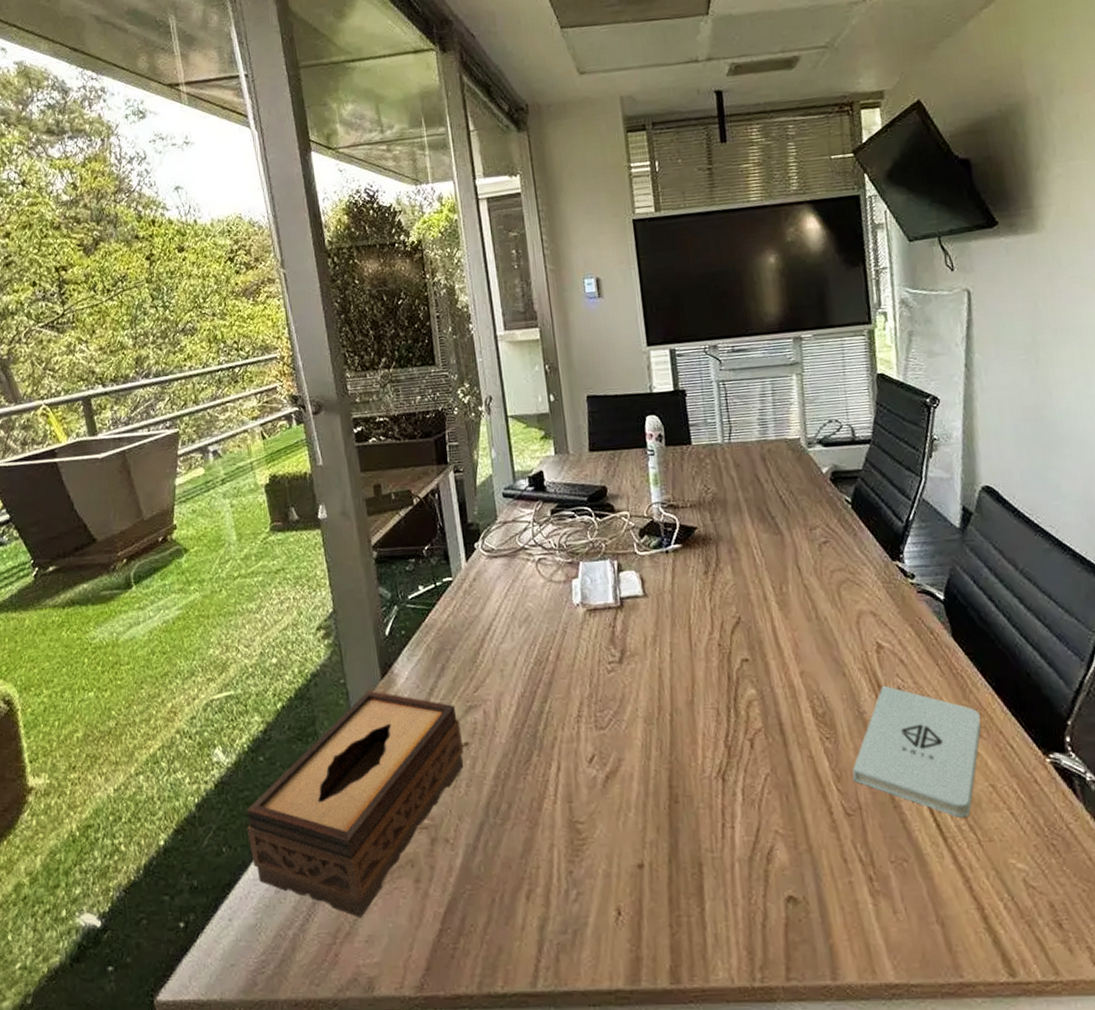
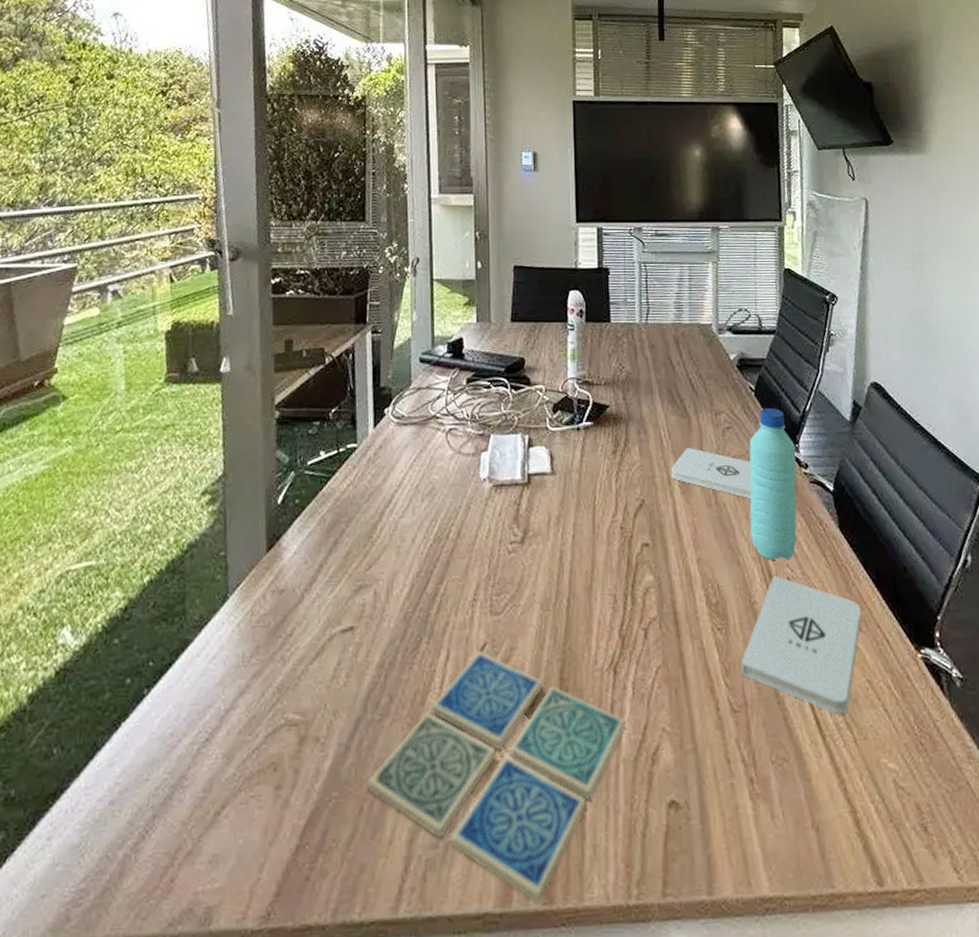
tissue box: present [247,690,464,918] -> none [86,564,348,833]
drink coaster: none [496,762,738,983] -> present [367,650,626,904]
notepad: none [766,563,855,613] -> present [671,447,752,500]
water bottle: none [848,519,906,671] -> present [749,407,797,560]

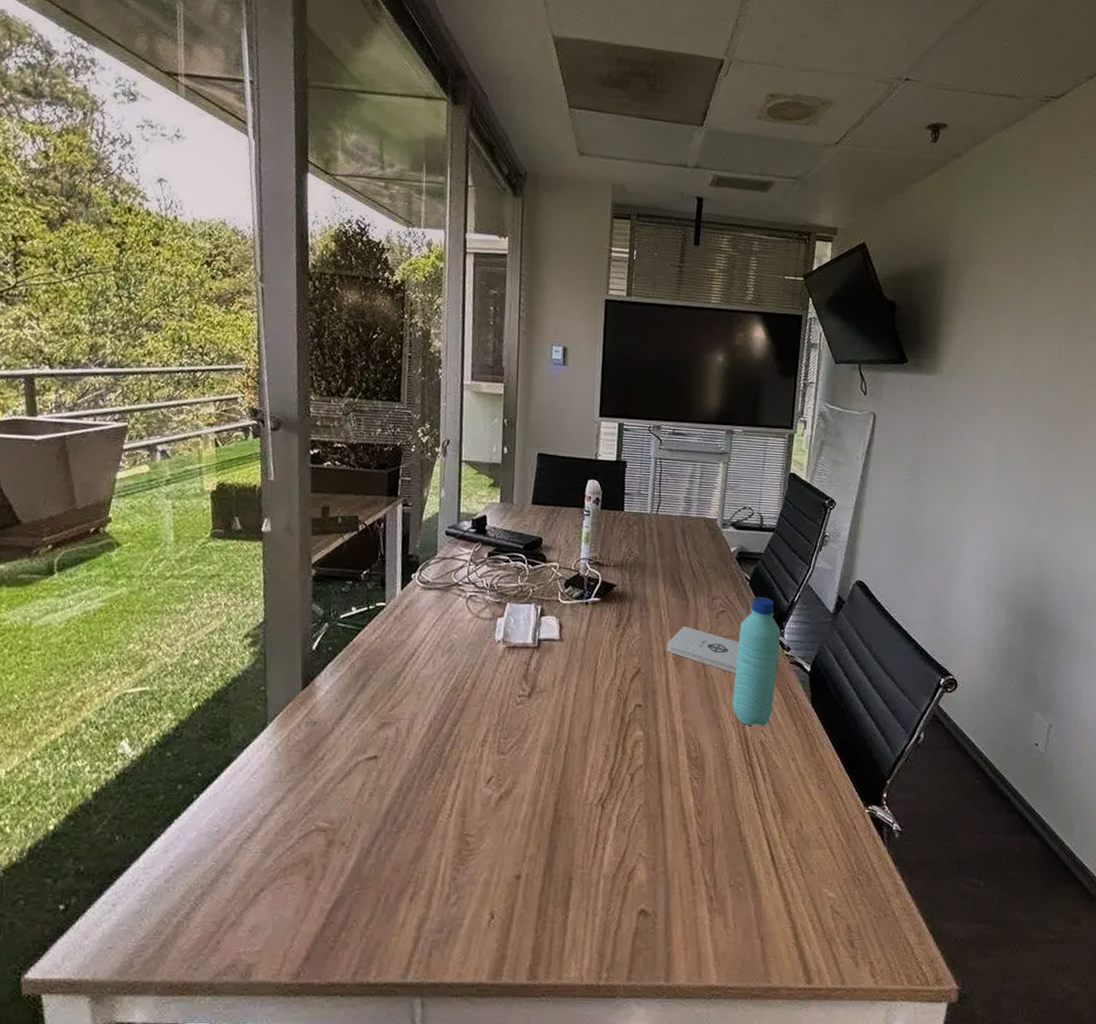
drink coaster: present [367,650,626,904] -> none [384,782,609,979]
notepad: present [740,575,862,715] -> none [711,738,821,853]

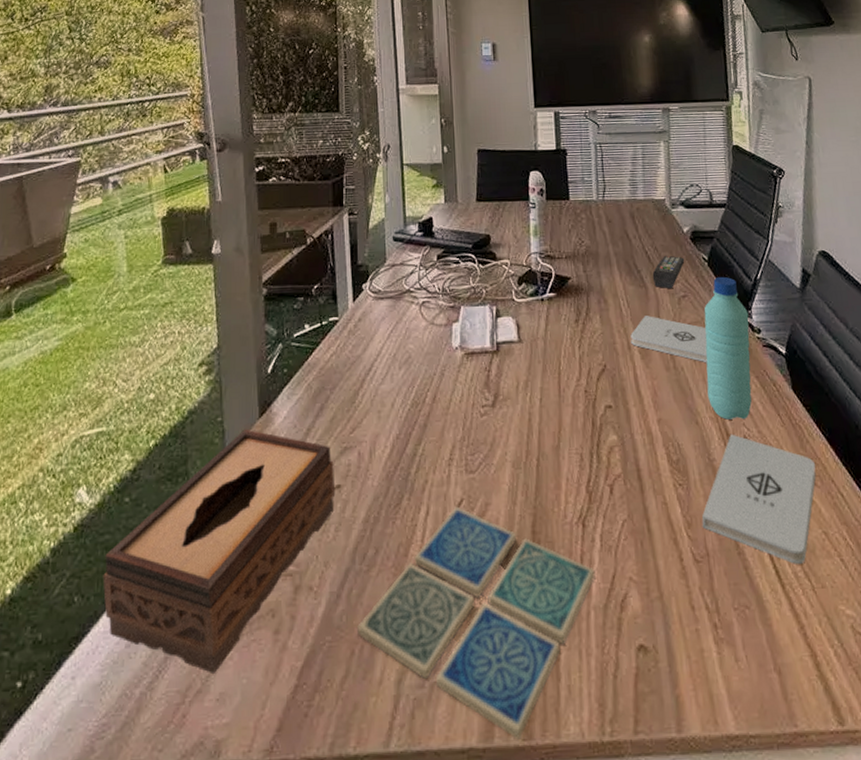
tissue box: none [143,699,372,909] -> present [103,429,336,673]
drink coaster: none [384,782,609,979] -> present [357,506,595,740]
remote control: none [695,572,728,604] -> present [652,255,685,289]
notepad: none [711,738,821,853] -> present [701,434,816,564]

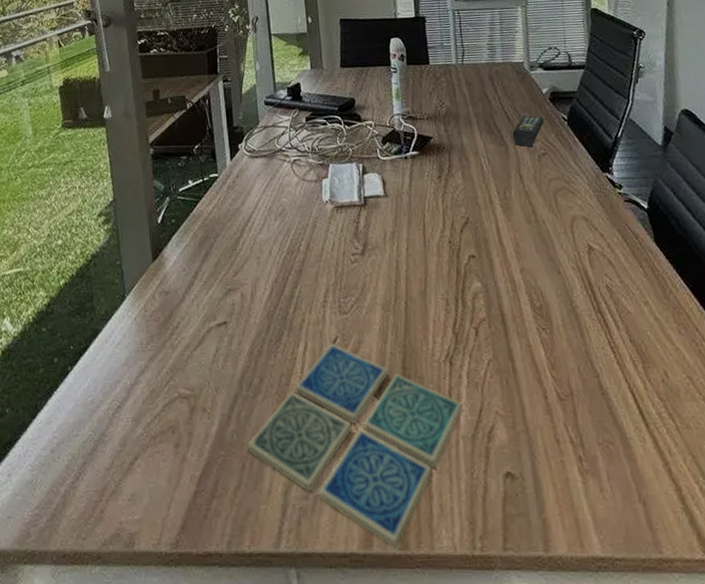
tissue box: present [103,429,336,673] -> none [28,271,223,478]
notepad: present [630,314,708,363] -> none [492,171,569,217]
notepad: present [701,434,816,564] -> none [565,283,680,406]
water bottle: present [704,276,752,420] -> none [564,135,614,270]

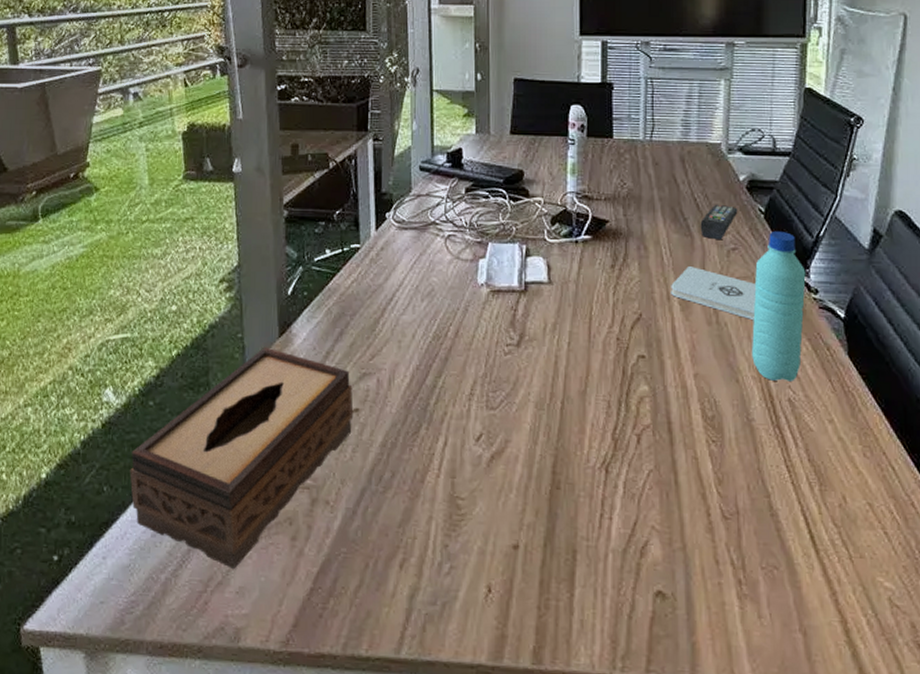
tissue box: none [28,271,223,478] -> present [129,347,354,569]
drink coaster: present [247,343,463,549] -> none [372,440,616,663]
notepad: none [492,171,569,217] -> present [671,265,757,321]
water bottle: none [564,135,614,270] -> present [752,230,806,381]

